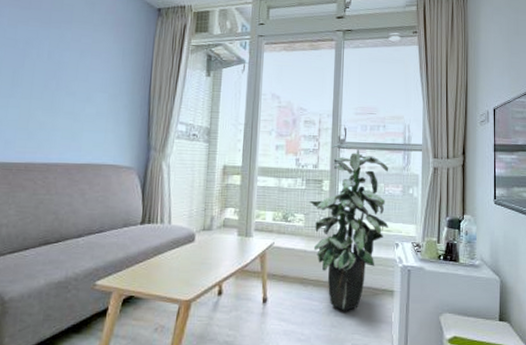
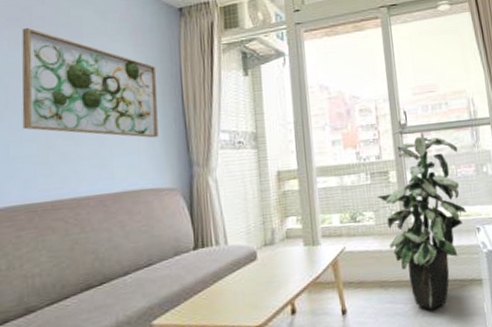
wall art: none [10,8,131,121] -> present [22,27,159,138]

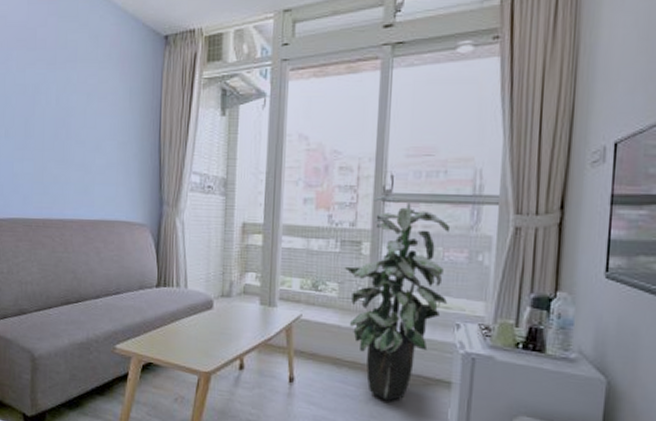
wall art: present [22,27,159,138] -> none [24,49,139,172]

